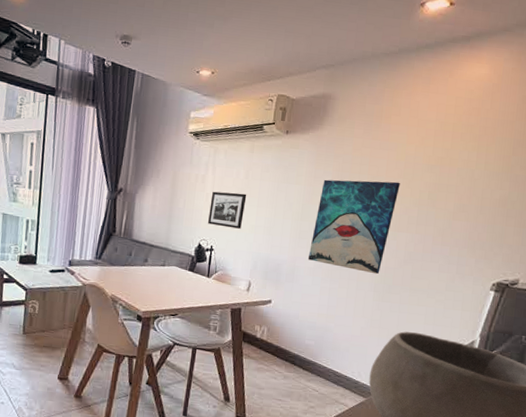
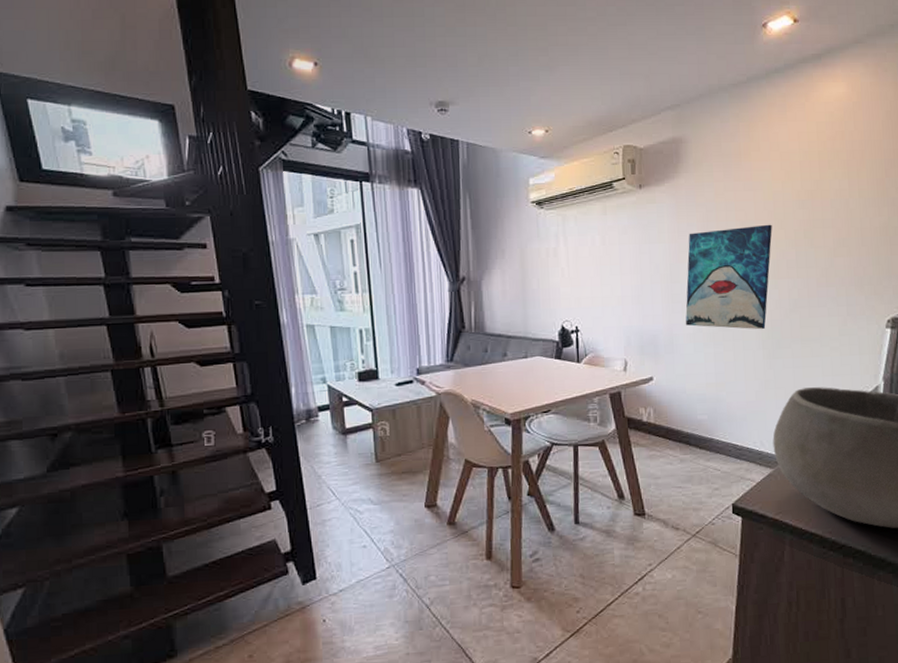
picture frame: present [208,191,247,229] -> none [567,262,607,303]

